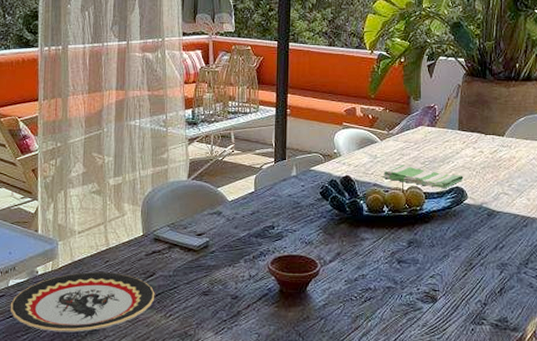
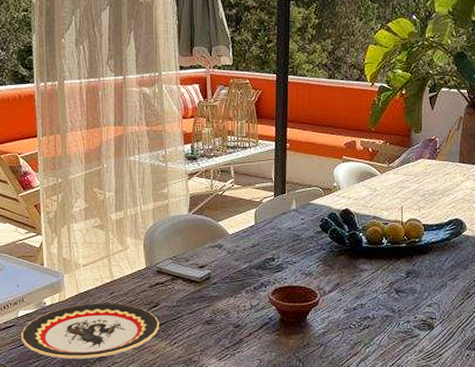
dish towel: present [383,164,464,189] -> none [383,197,463,221]

